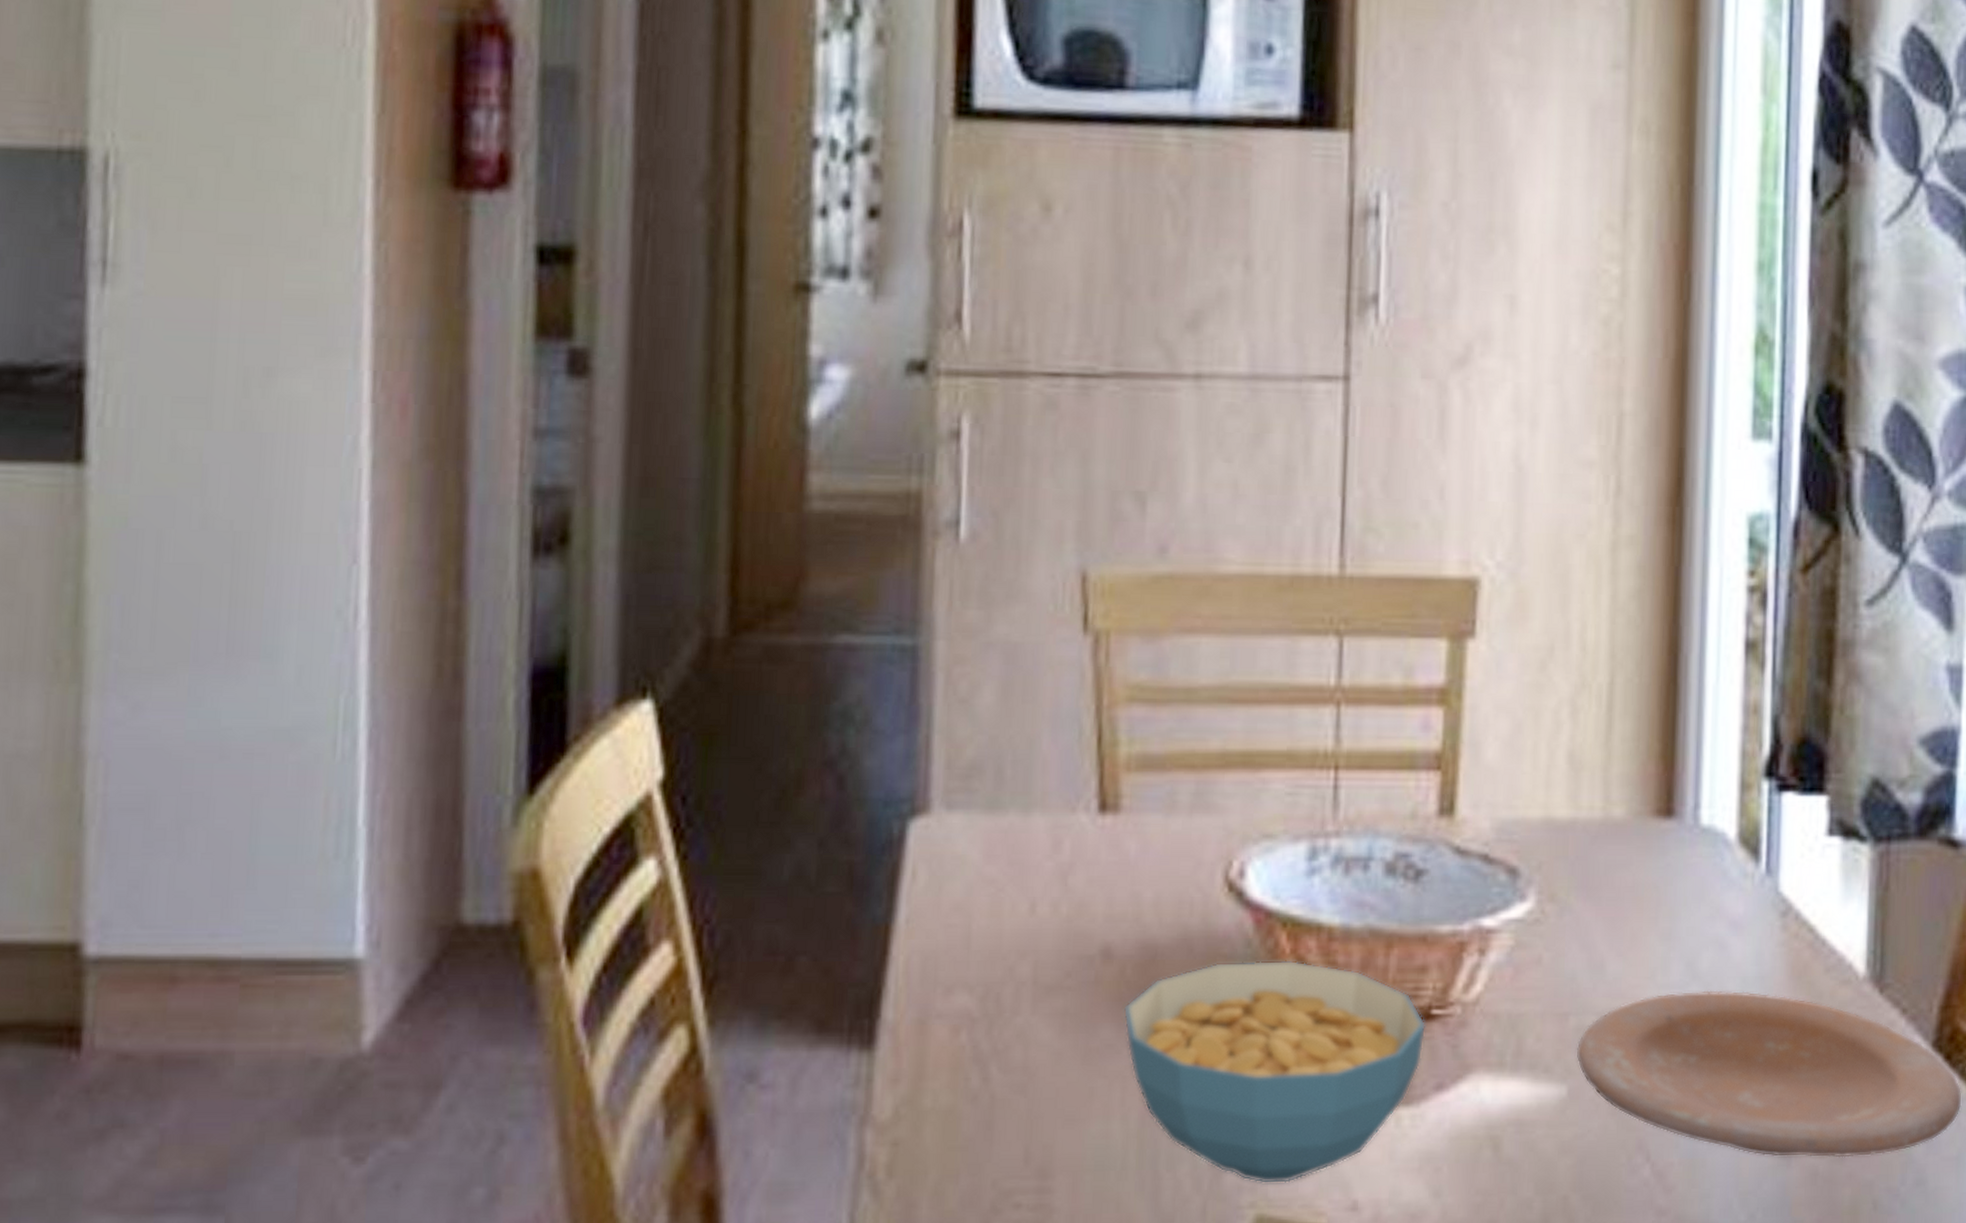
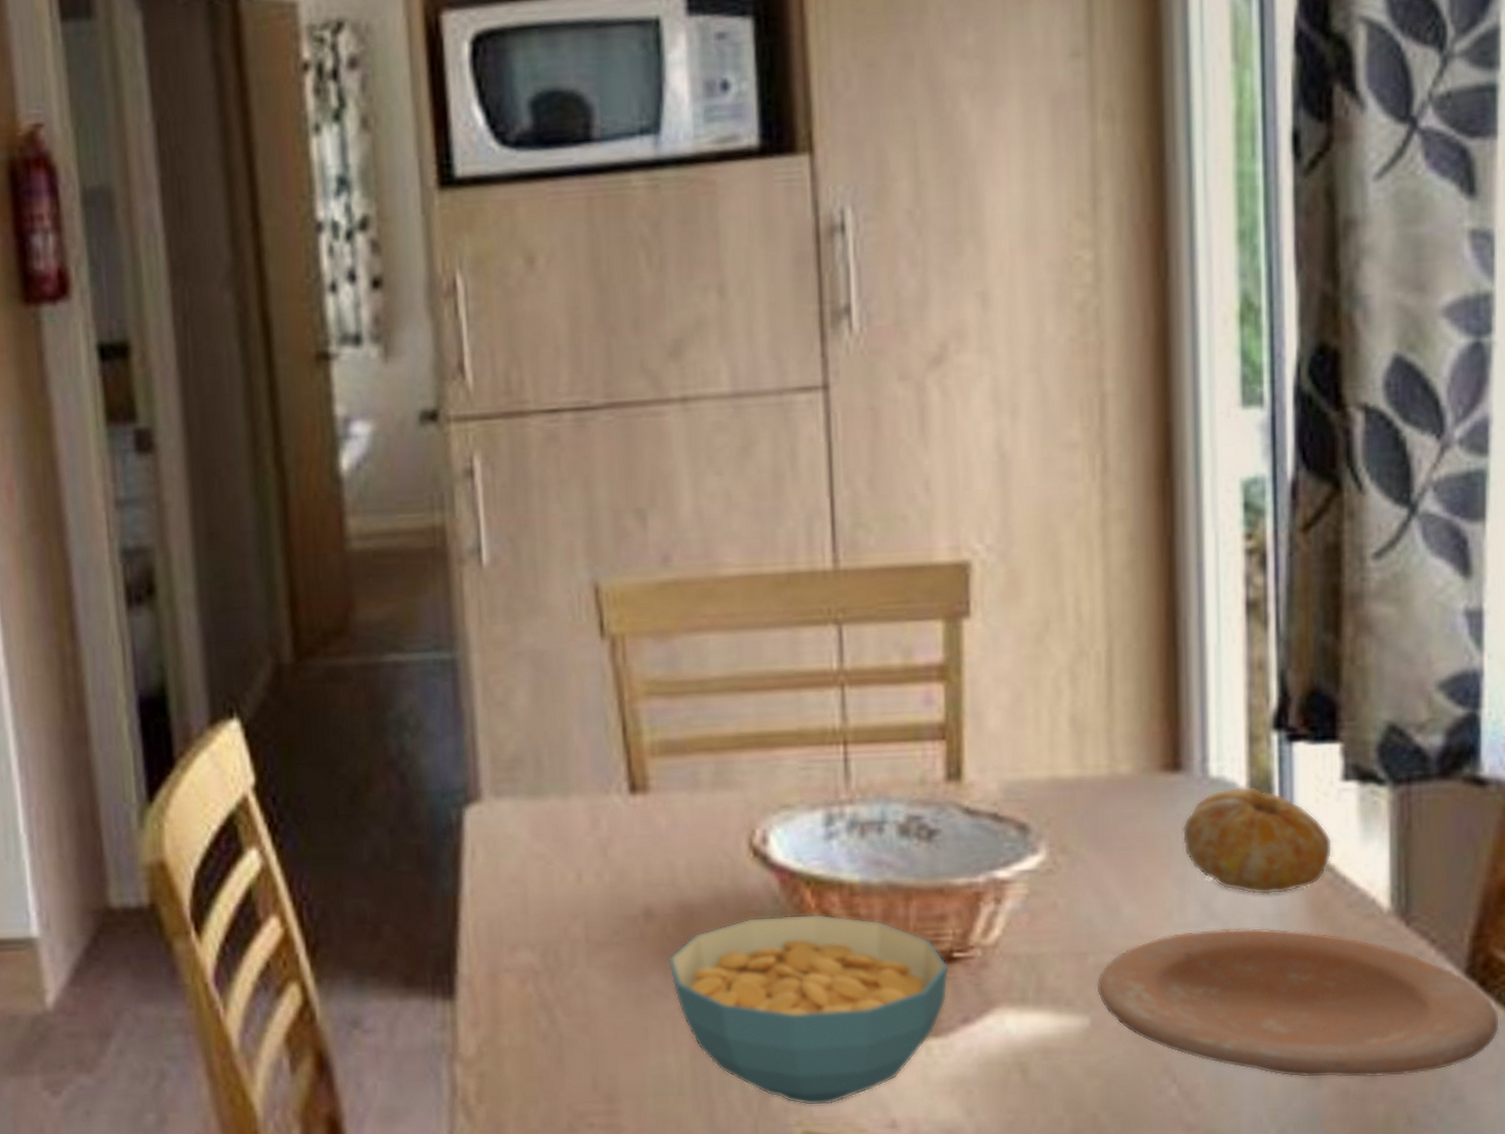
fruit: none [1670,837,1815,955] -> present [1182,787,1333,895]

